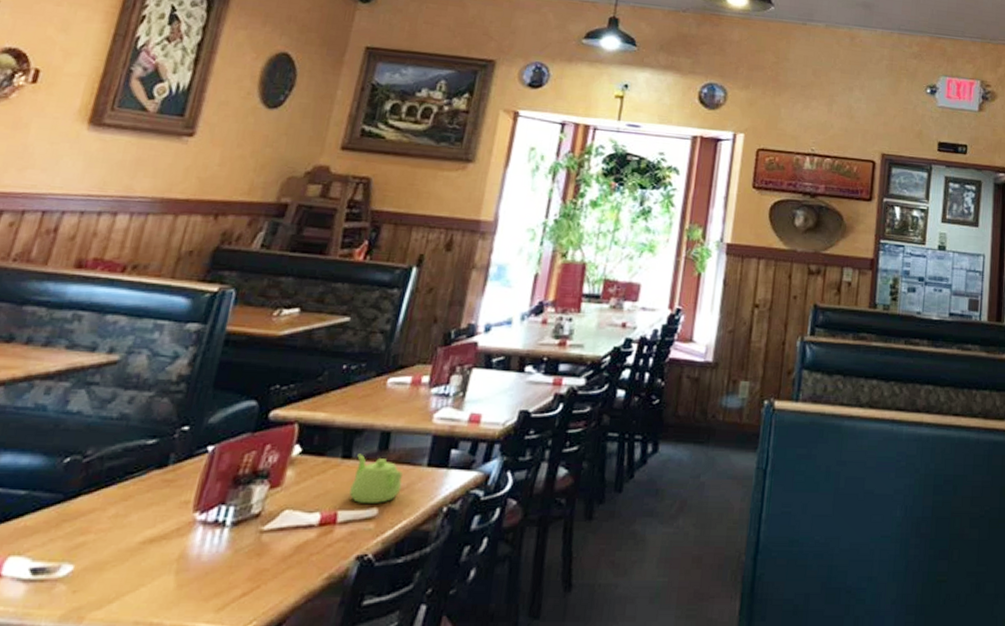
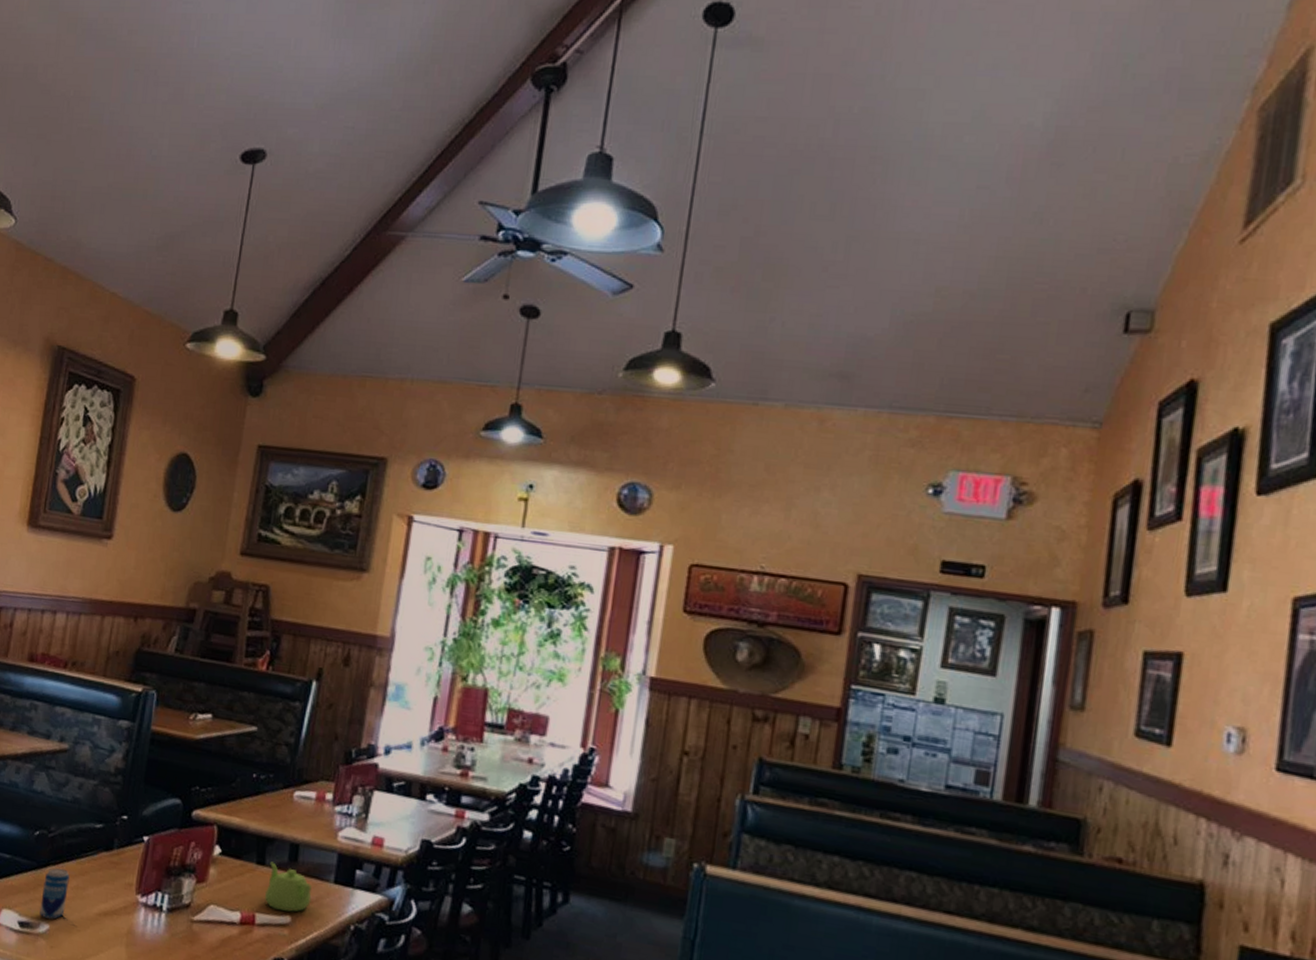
beverage can: none [61,496,107,558] -> present [39,868,70,919]

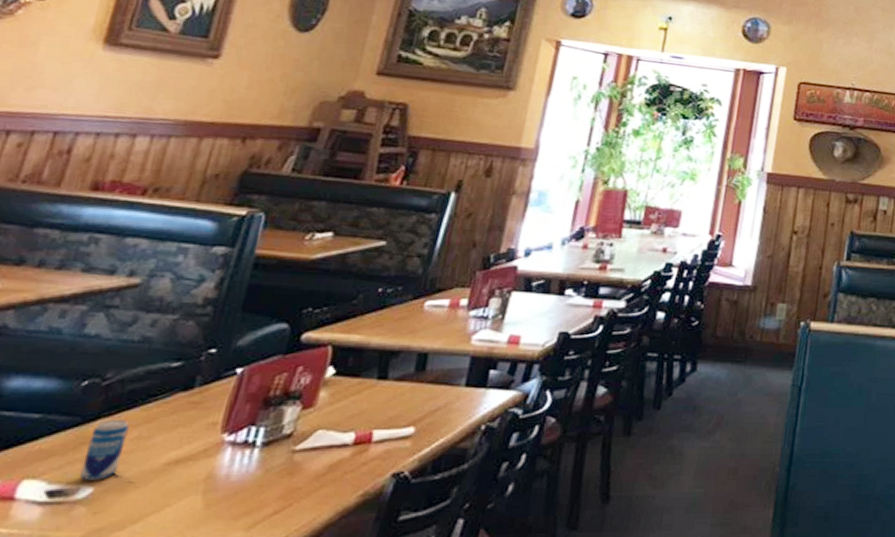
teapot: present [265,861,312,912] -> none [385,374,440,422]

